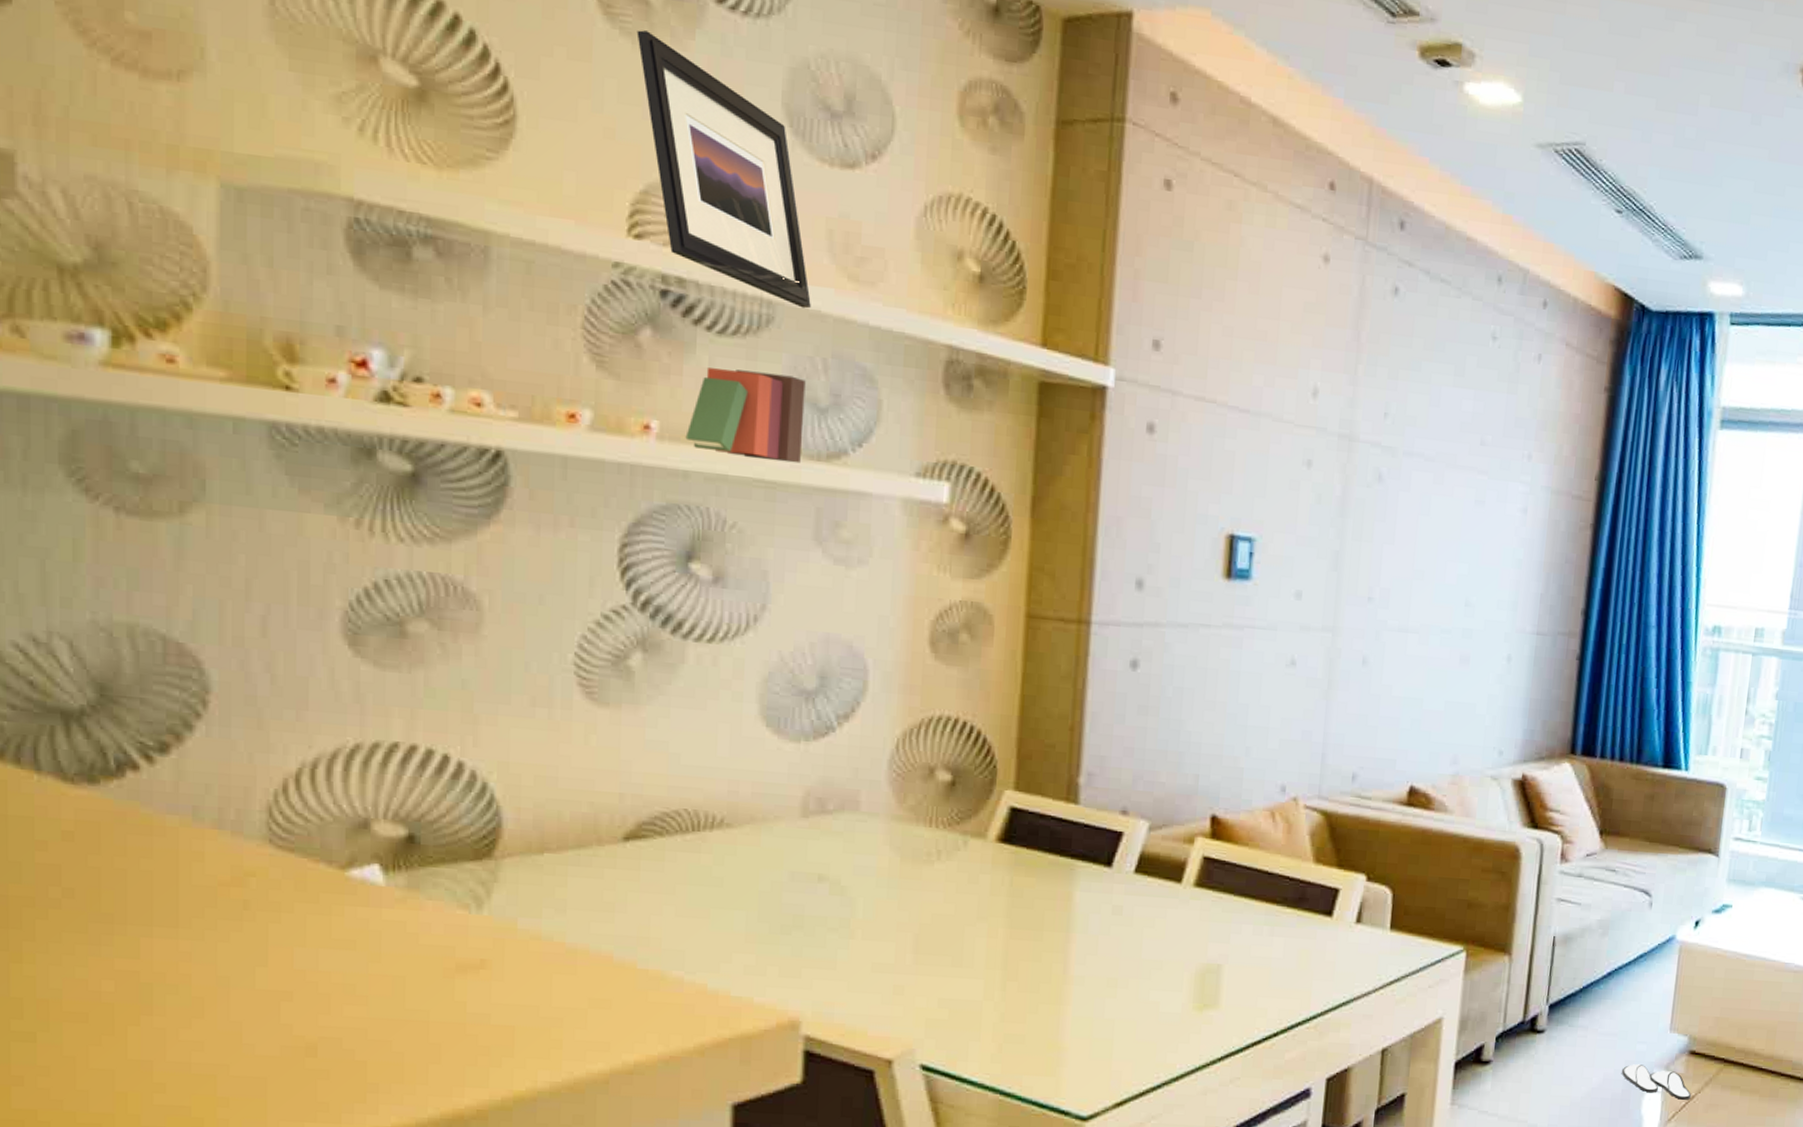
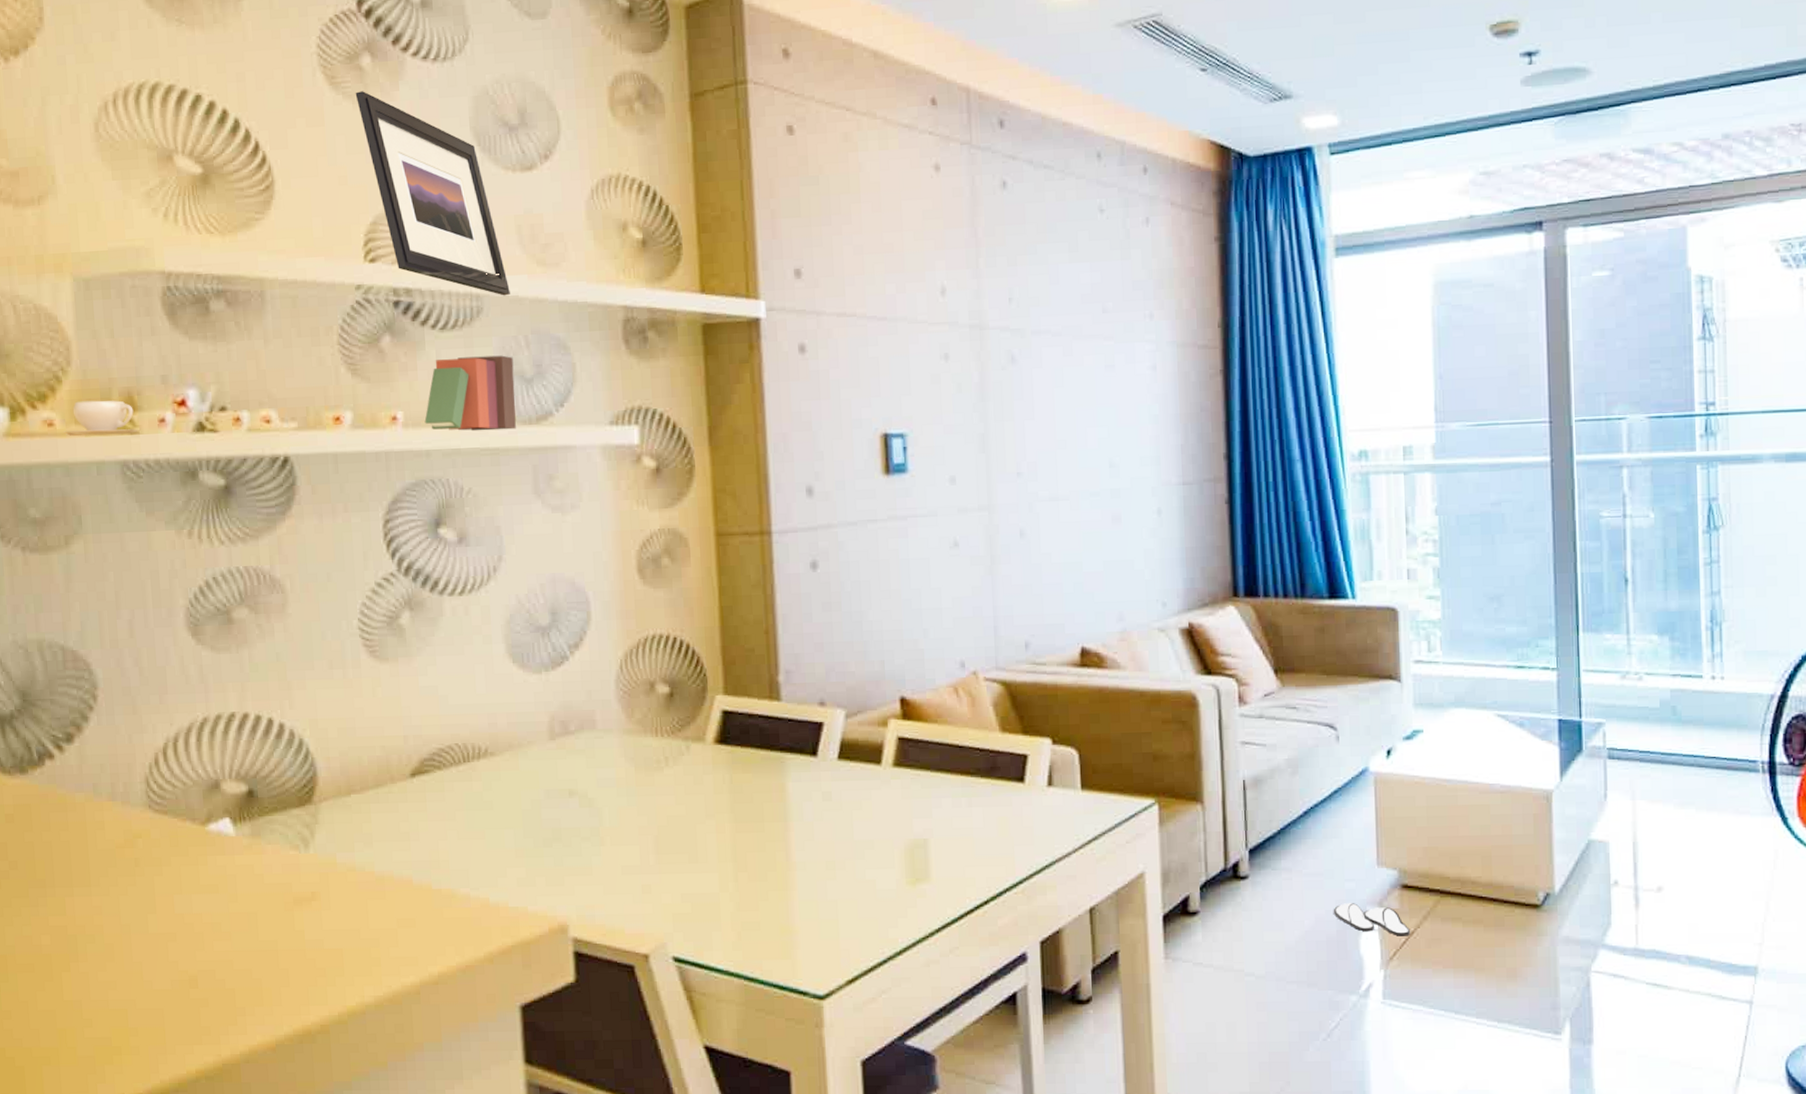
teacup: none [189,338,299,392] -> present [64,400,140,437]

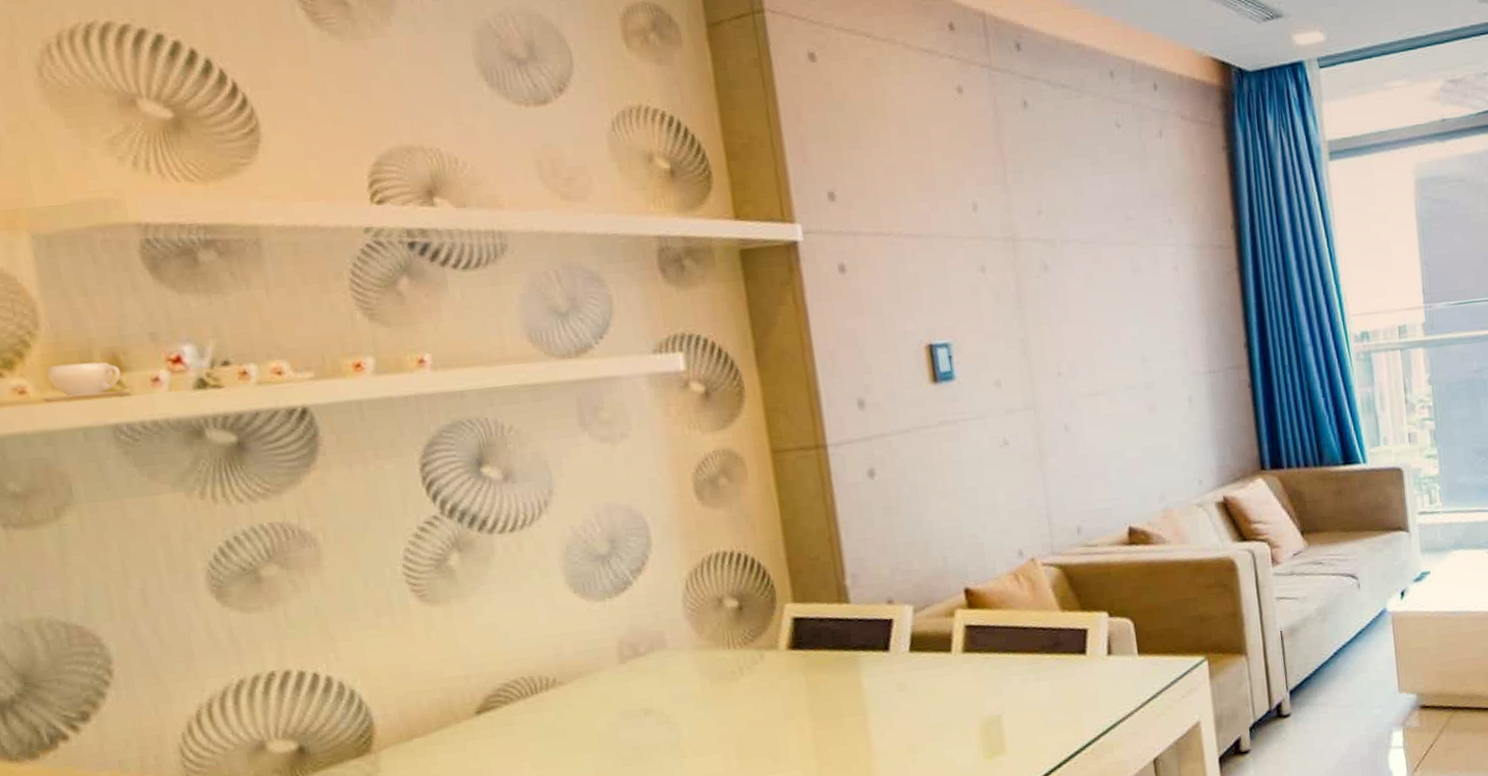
picture frame: present [355,91,510,296] -> none [342,27,535,232]
books: present [424,355,516,432] -> none [454,291,555,370]
slippers: present [1334,903,1411,936] -> none [1365,726,1430,750]

